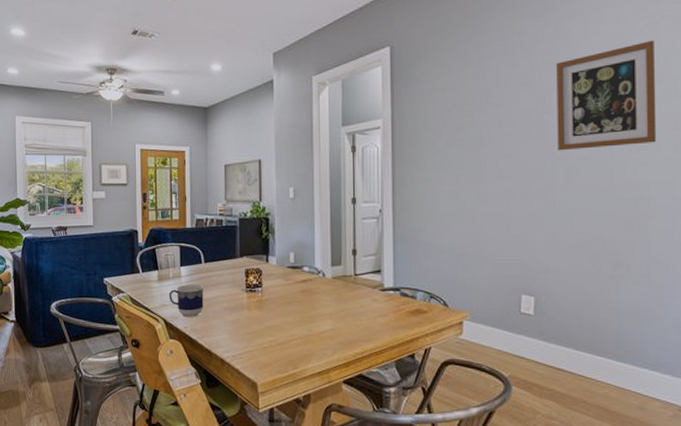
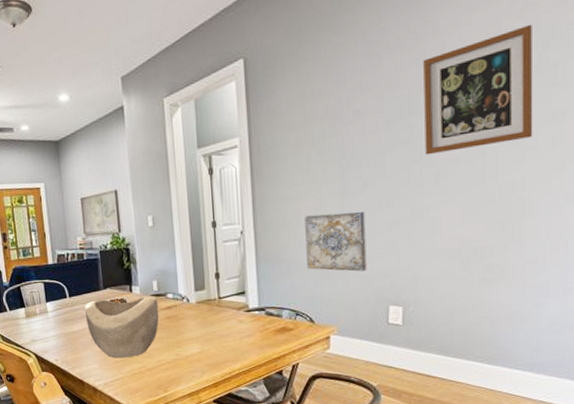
cup: present [168,284,204,317] -> none [37,318,72,350]
decorative bowl: none [218,268,294,330] -> present [84,296,160,359]
wall art: none [442,199,501,258] -> present [305,211,367,272]

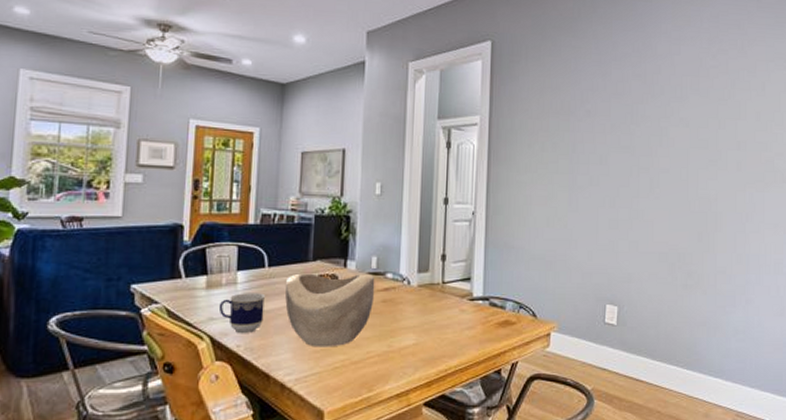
cup: none [37,318,72,350] -> present [218,293,266,333]
wall art: present [305,211,367,272] -> none [534,204,590,267]
wall art: present [423,24,533,156] -> none [642,65,724,162]

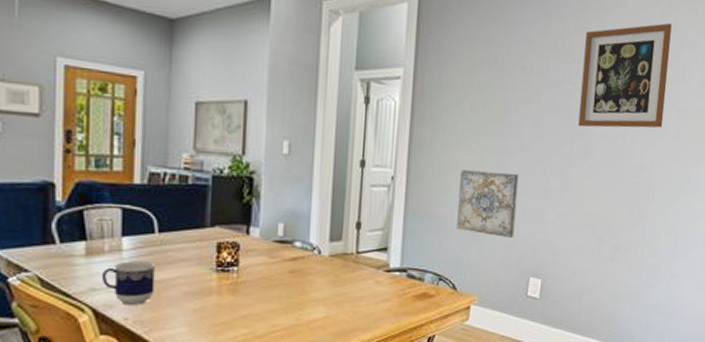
decorative bowl: present [285,273,375,347] -> none [178,240,282,321]
wall art: none [534,204,590,267] -> present [457,170,519,238]
wall art: none [642,65,724,162] -> present [578,23,672,128]

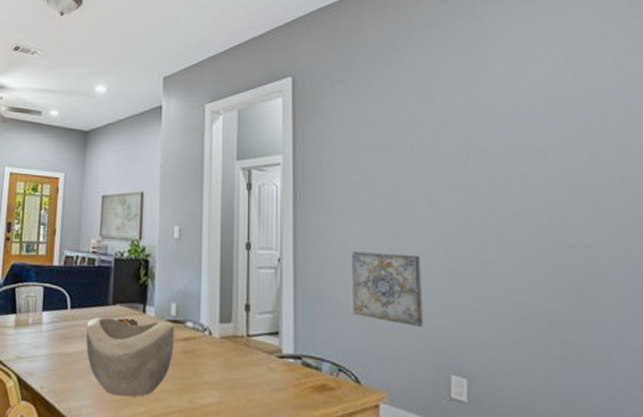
cup: present [101,261,157,305] -> none [25,333,68,375]
decorative bowl: none [178,240,282,321] -> present [86,317,175,398]
wall art: present [578,23,672,128] -> none [479,85,603,203]

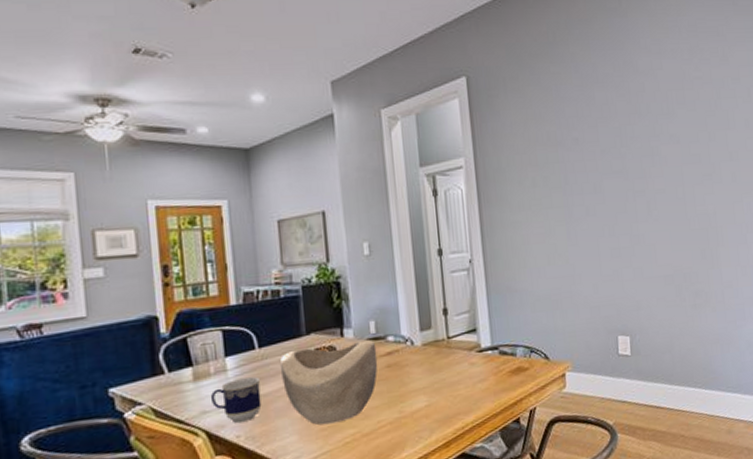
cup: none [25,333,68,375] -> present [210,377,262,423]
wall art: present [352,251,424,327] -> none [534,238,595,301]

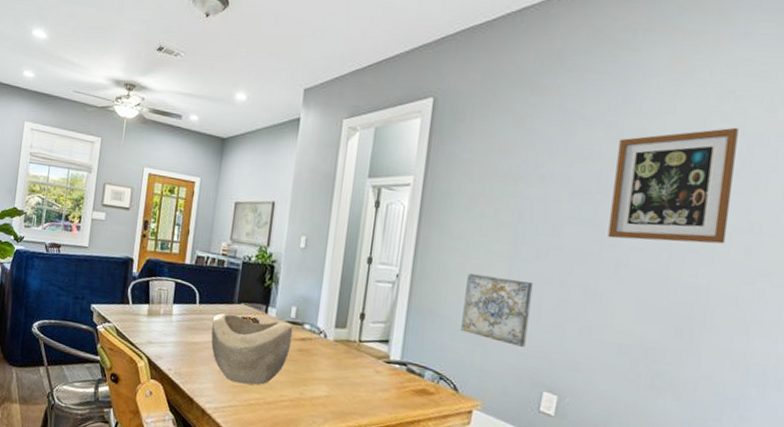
cup: present [210,377,262,423] -> none [156,323,195,360]
wall art: none [534,238,595,301] -> present [461,273,533,347]
wall art: none [628,75,718,185] -> present [607,127,739,244]

